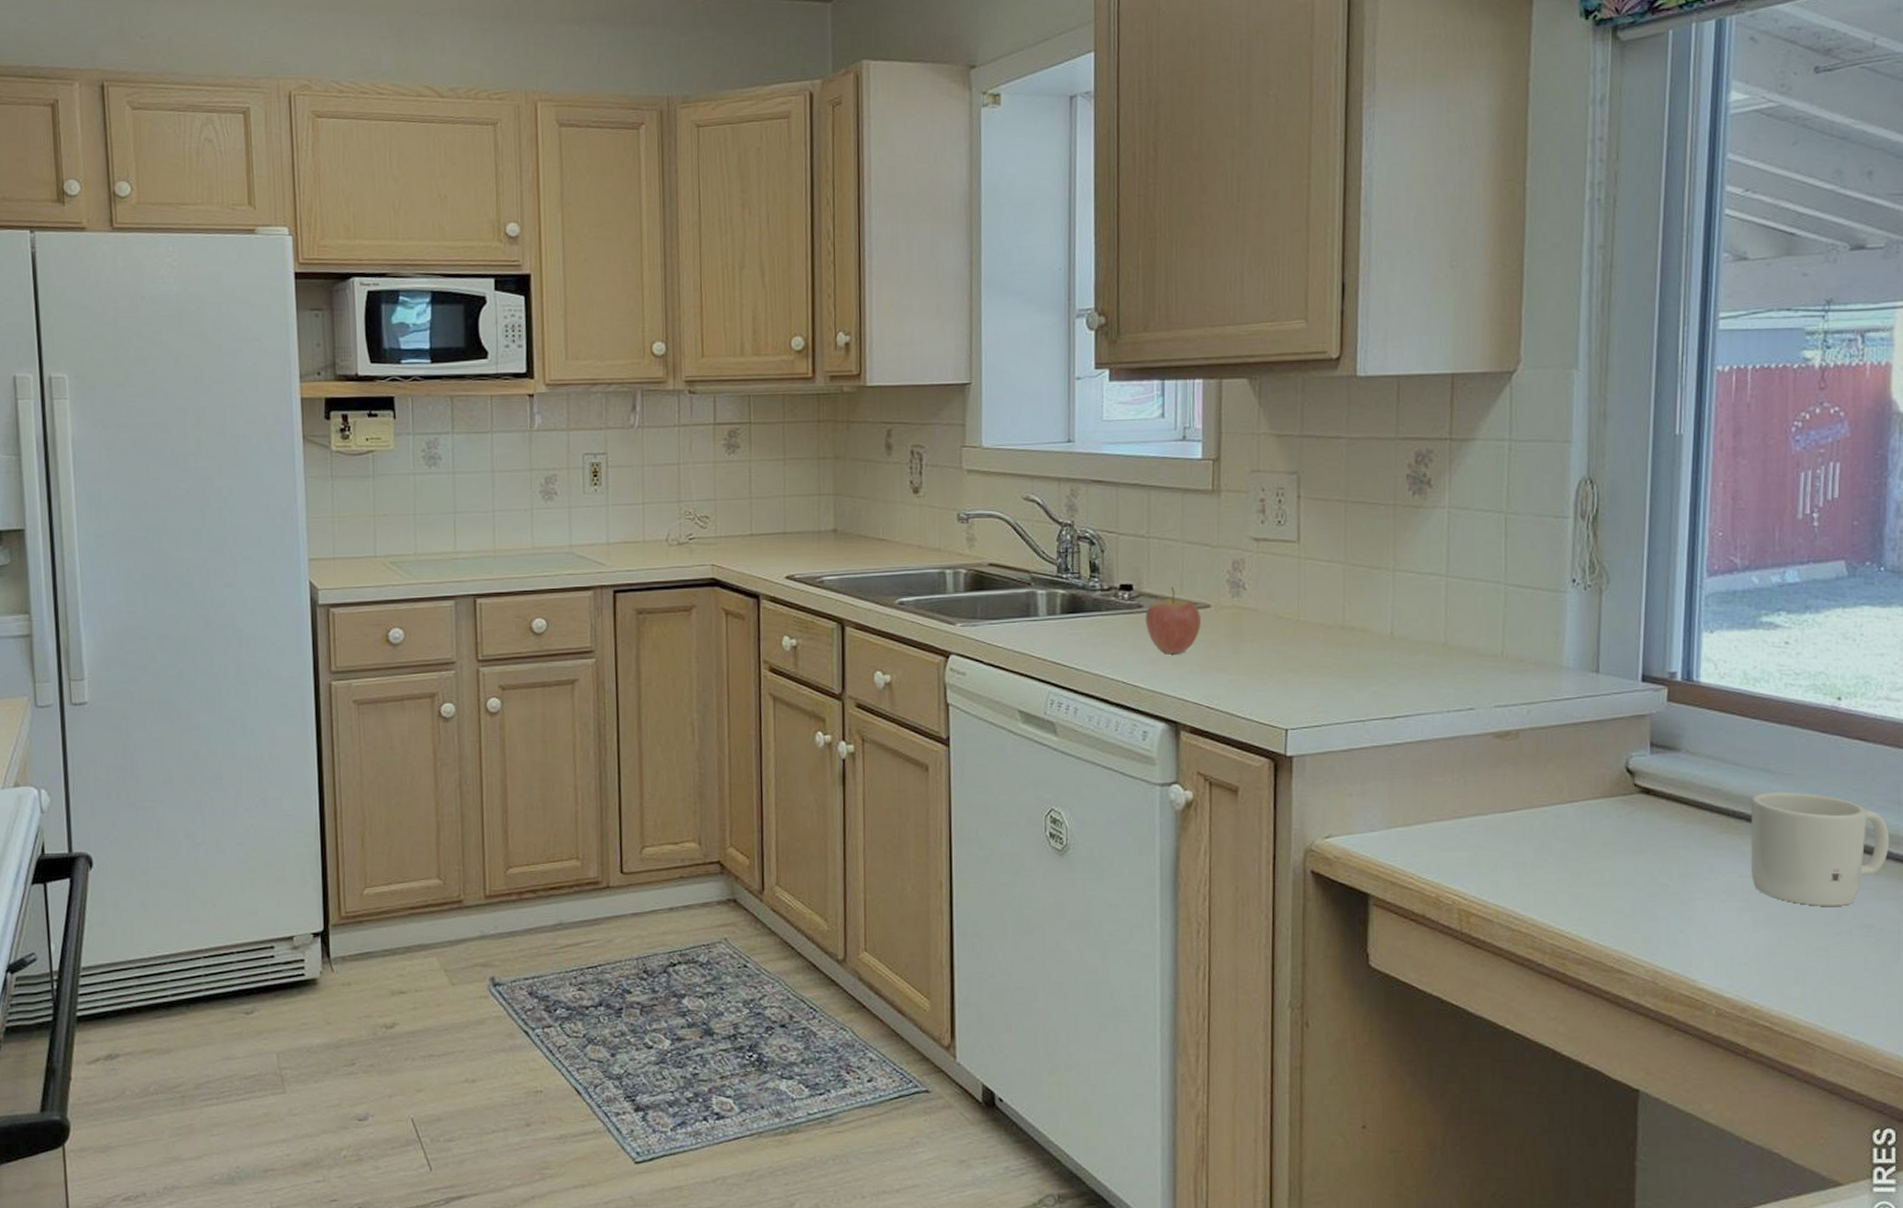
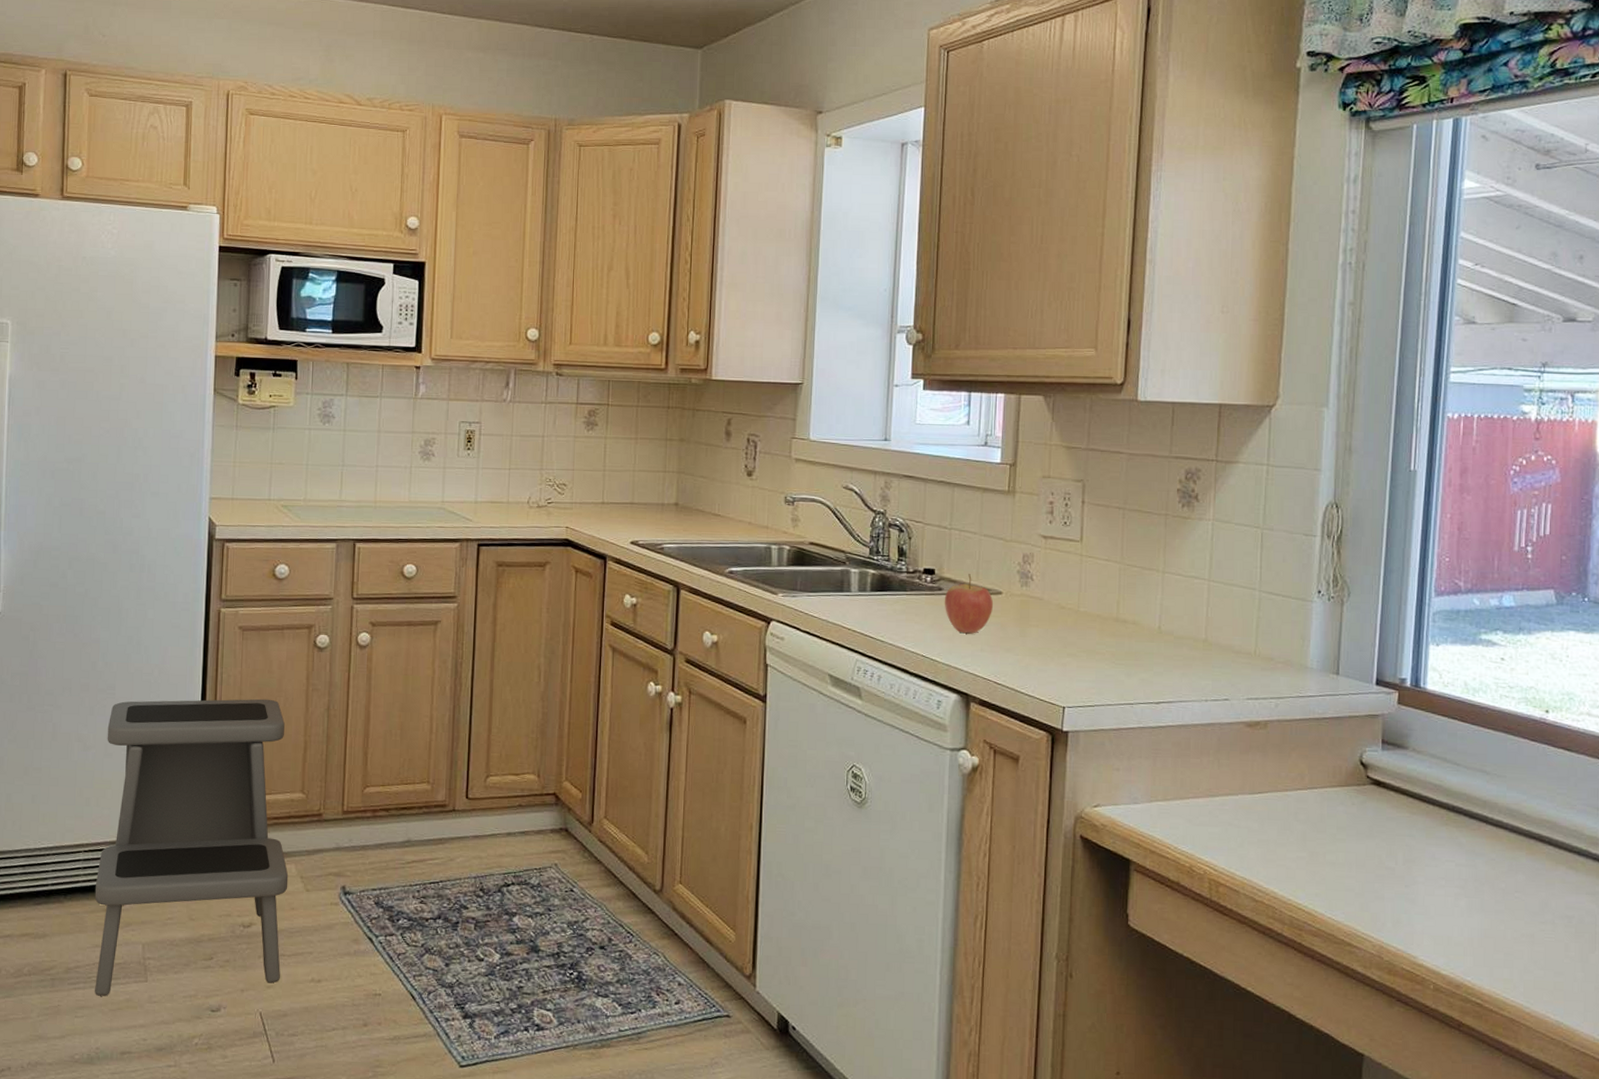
step stool: none [217,778,431,1112] -> present [94,698,289,996]
mug: present [1750,792,1890,906] -> none [1466,791,1589,898]

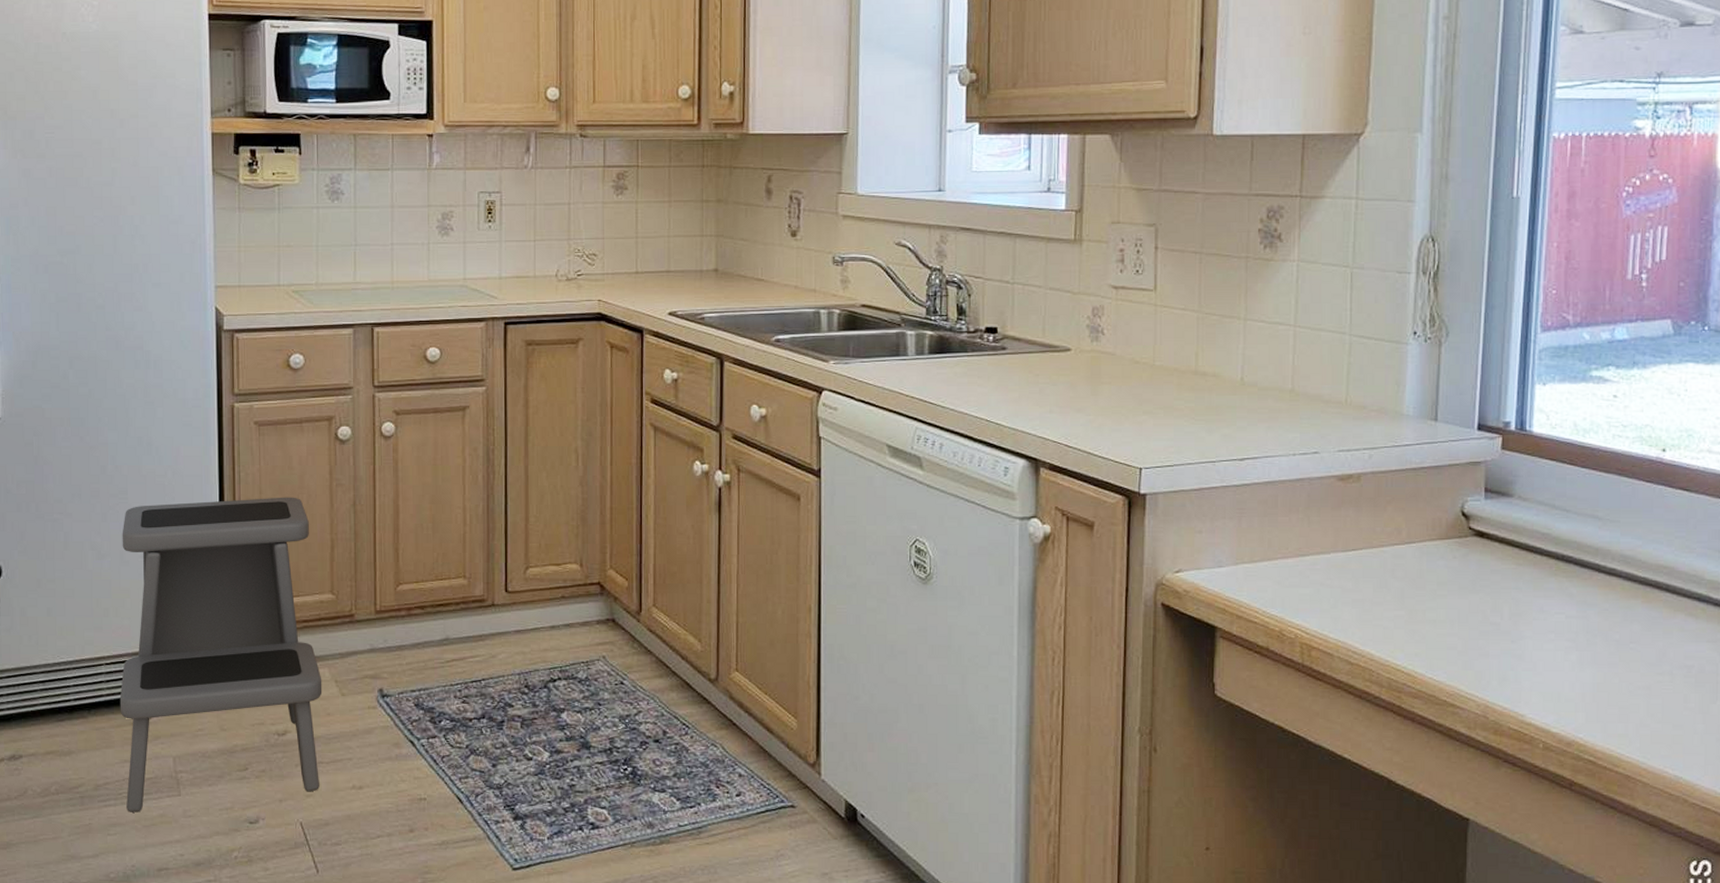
fruit: present [944,574,994,634] -> none [1008,331,1062,395]

